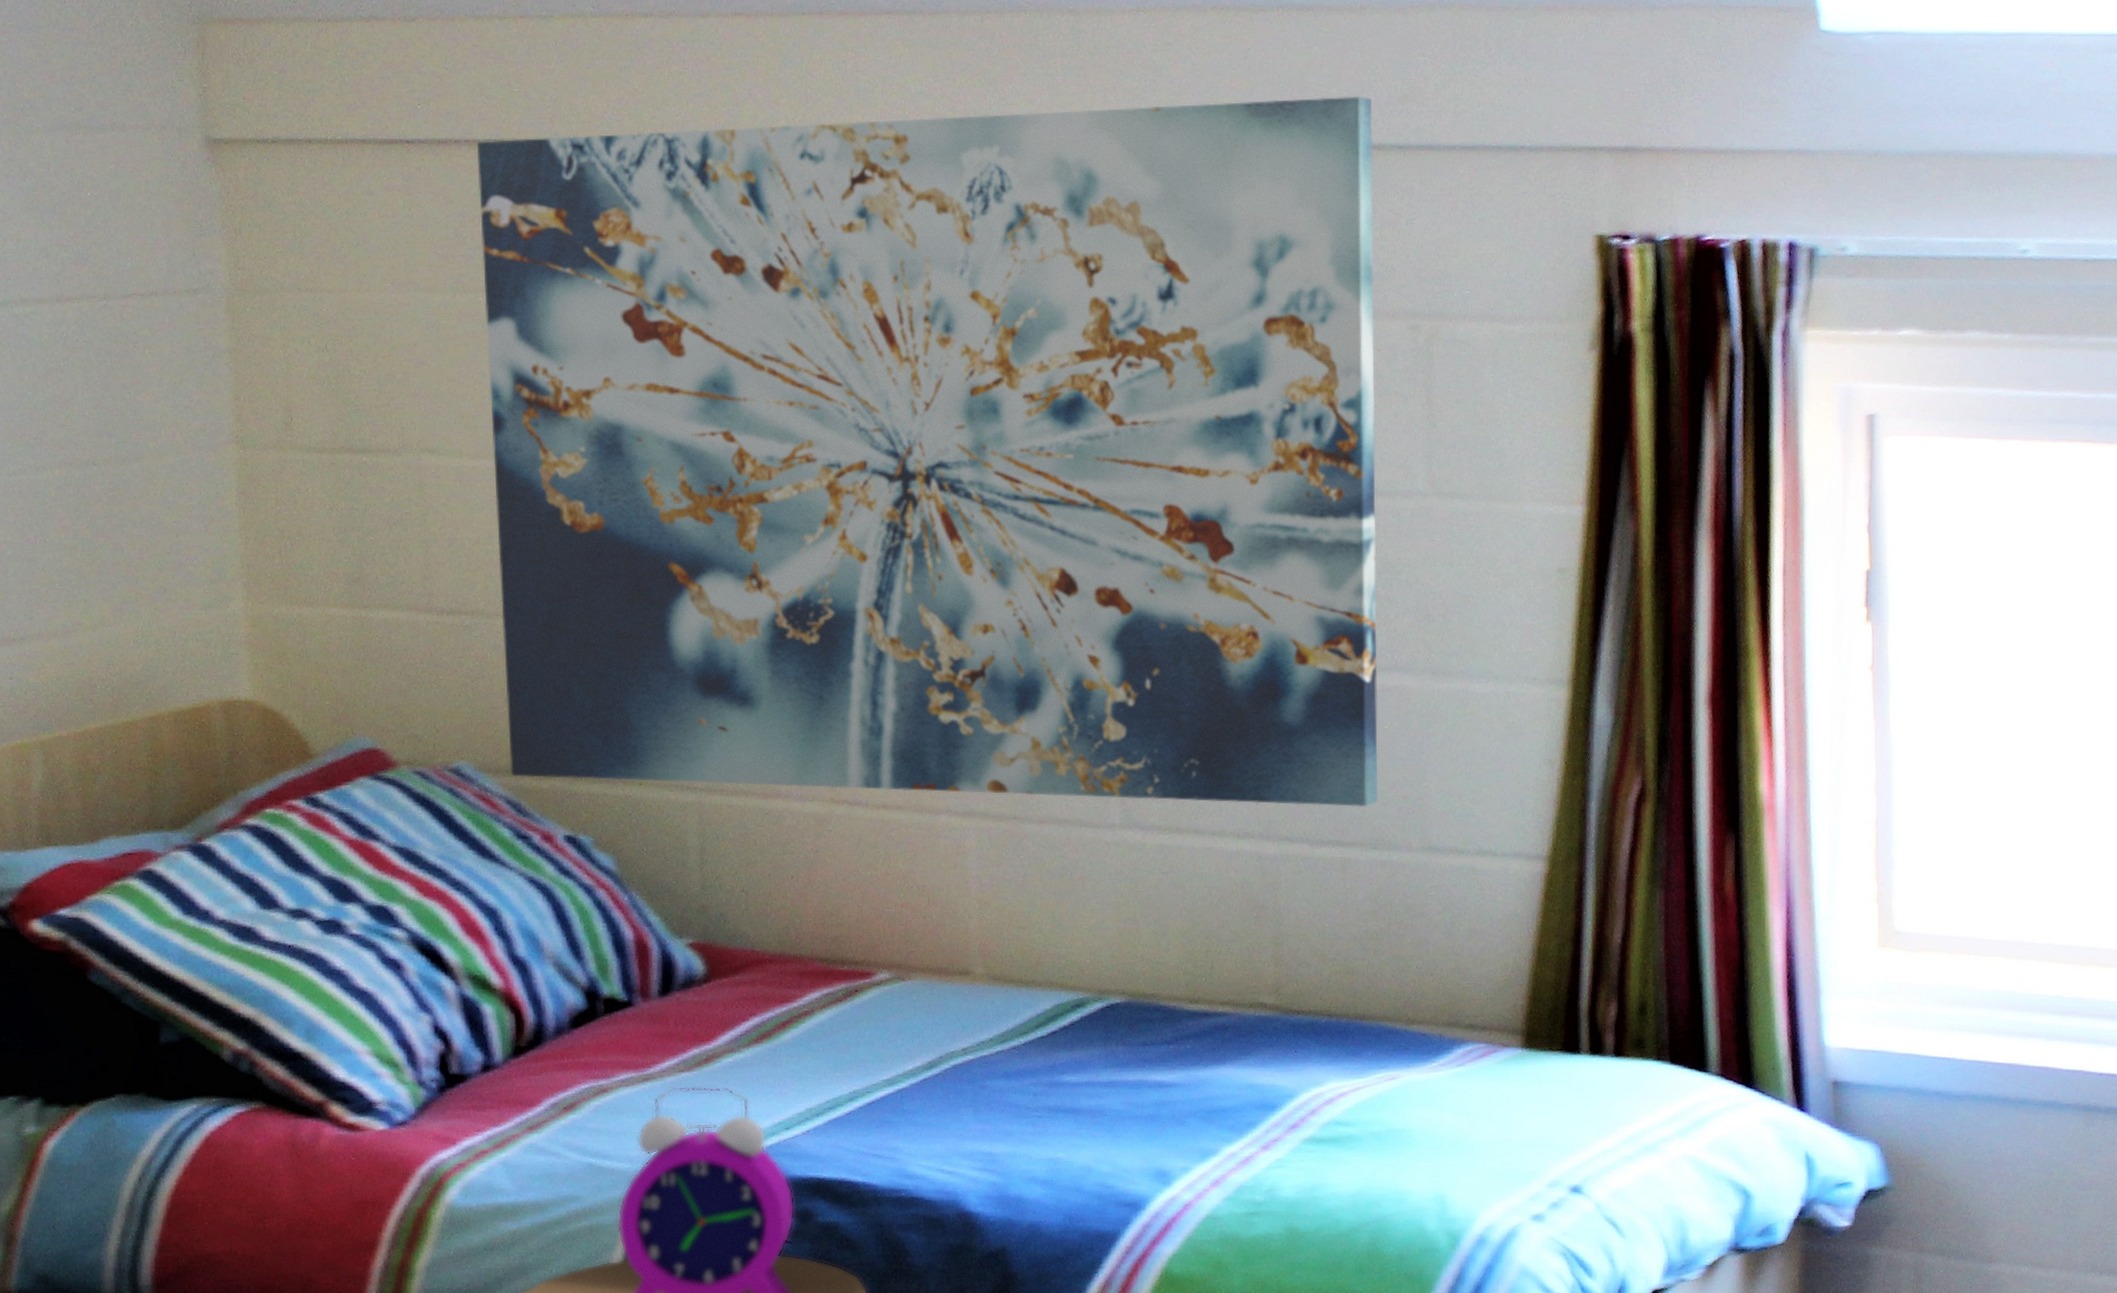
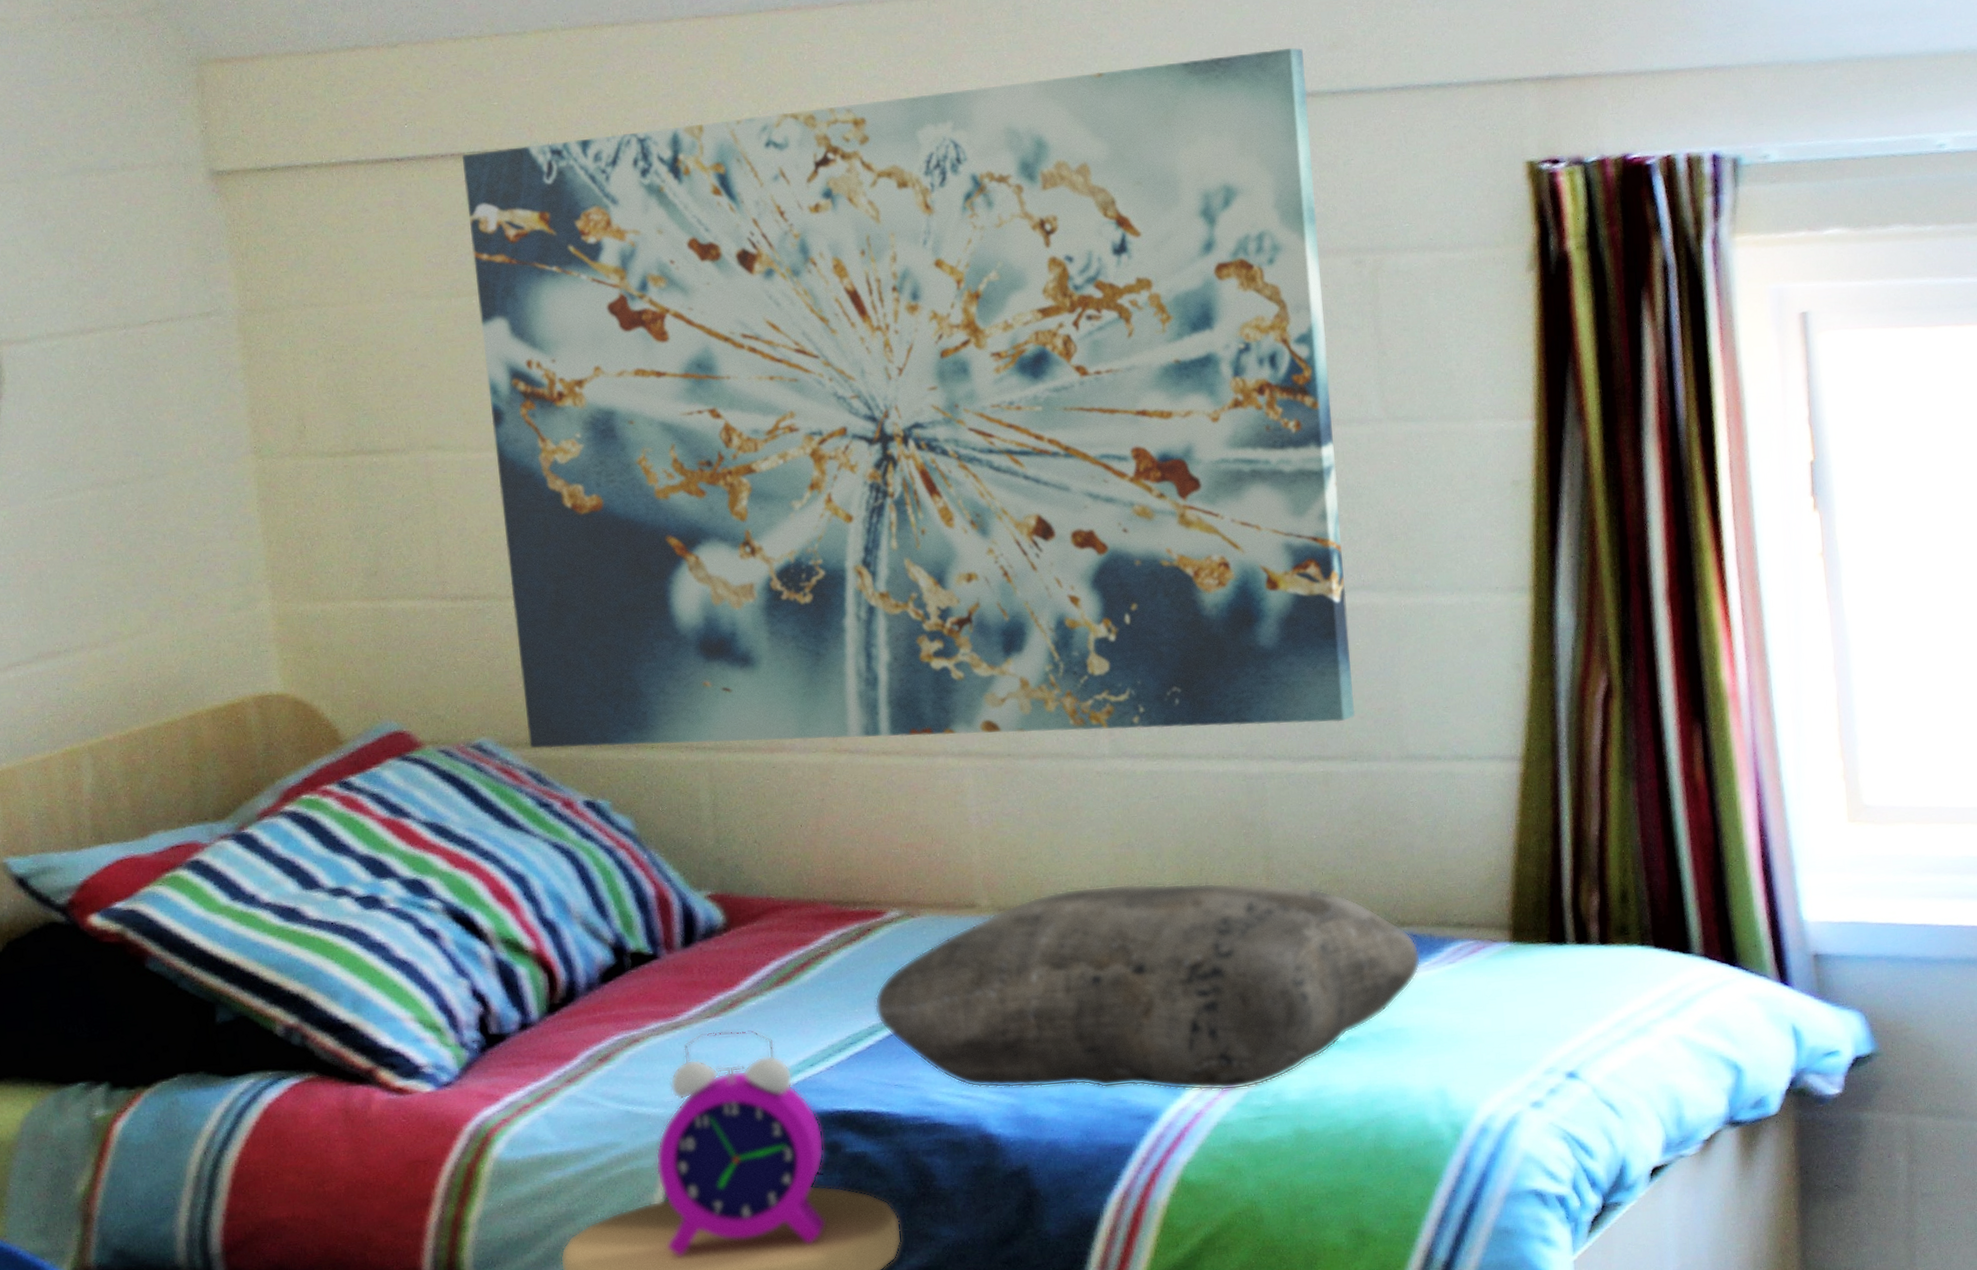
cushion: none [857,961,1429,1183] -> present [874,882,1421,1091]

